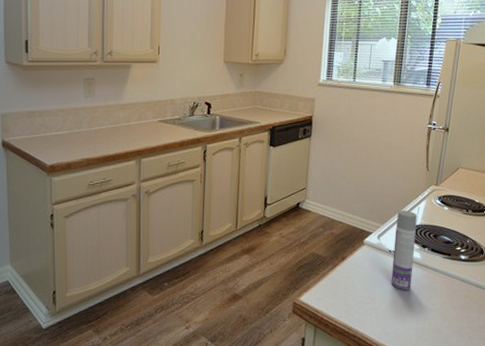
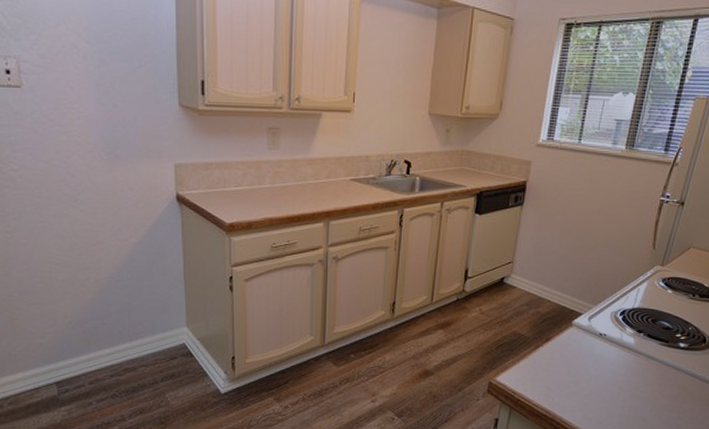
aerosol can: present [391,210,418,290] -> none [598,291,636,376]

